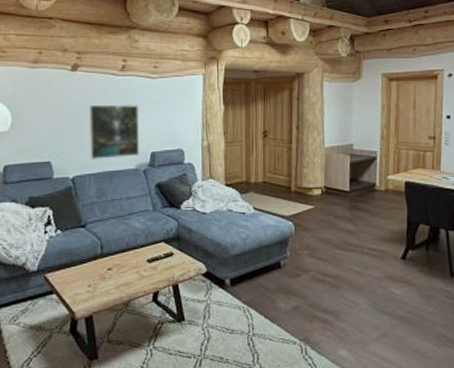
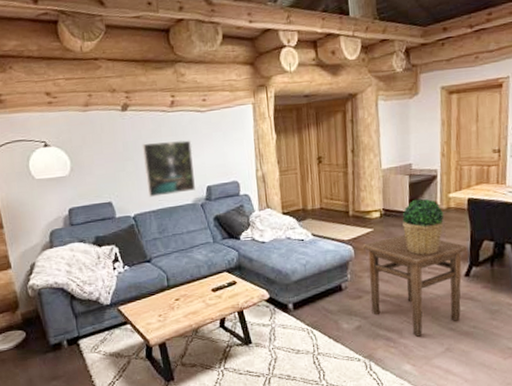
side table: none [304,213,404,320] -> present [364,234,467,337]
potted plant: none [342,178,383,236] -> present [402,198,444,256]

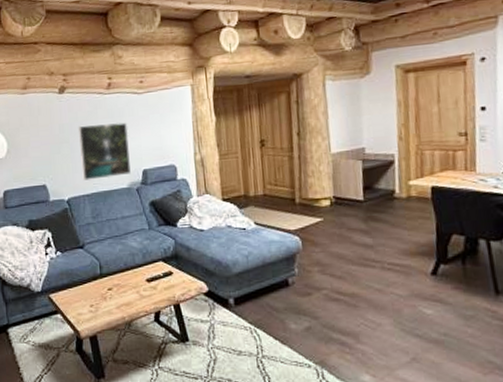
side table: present [364,234,467,337] -> none [312,225,433,343]
potted plant: present [402,198,444,256] -> none [355,185,404,249]

